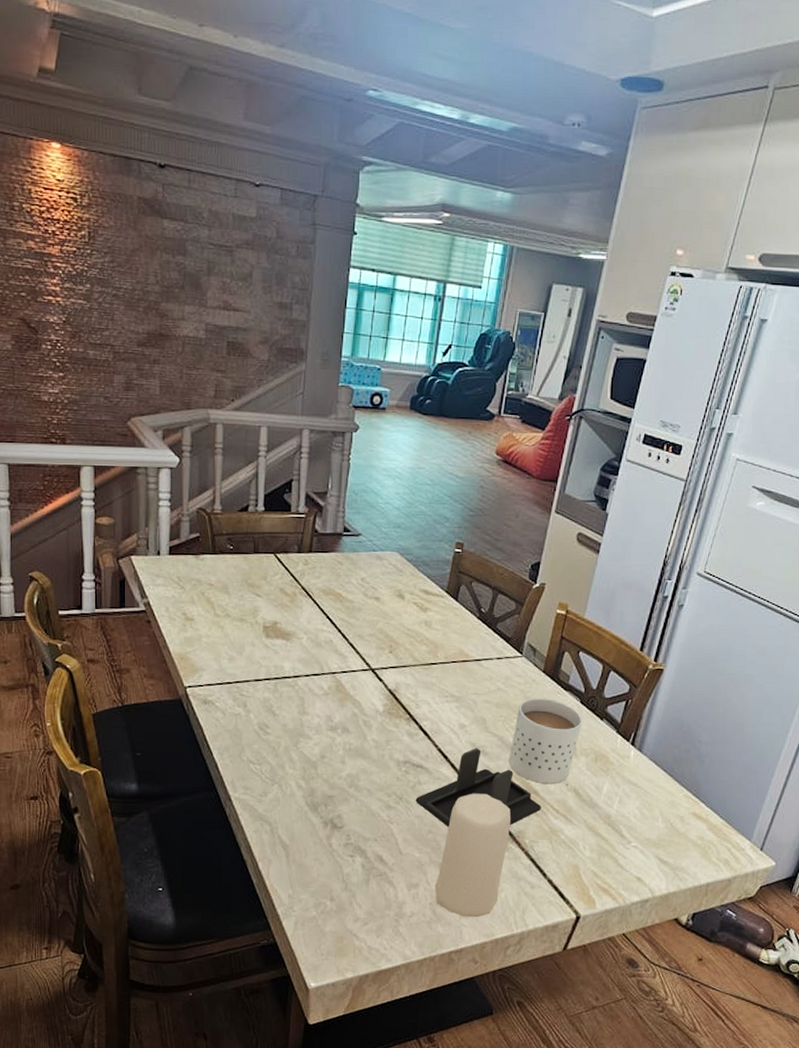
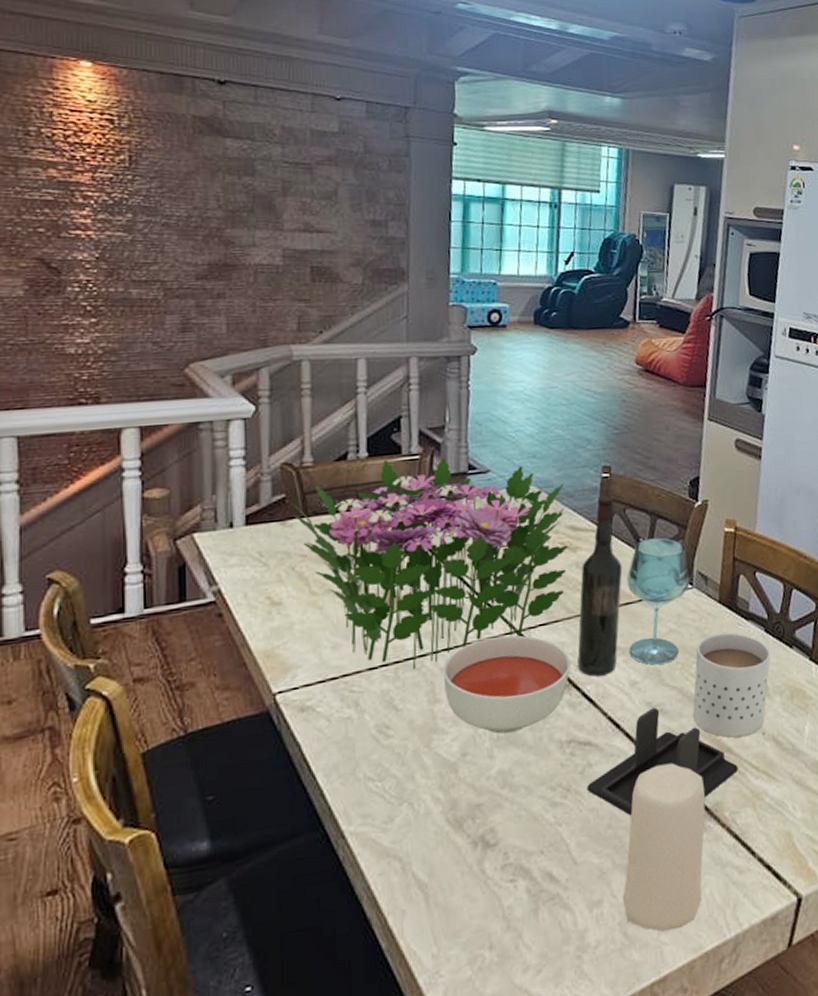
flower arrangement: none [204,515,422,687] -> present [292,457,568,670]
bowl: none [311,670,412,747] -> present [442,635,571,734]
wine bottle: none [418,568,464,716] -> present [577,495,623,677]
wine glass: none [461,610,521,715] -> present [626,537,690,665]

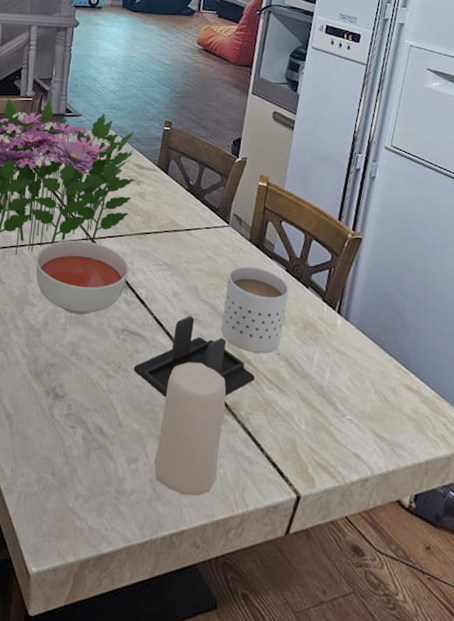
wine bottle: present [577,495,623,677] -> none [134,144,174,284]
wine glass: present [626,537,690,665] -> none [174,182,227,283]

